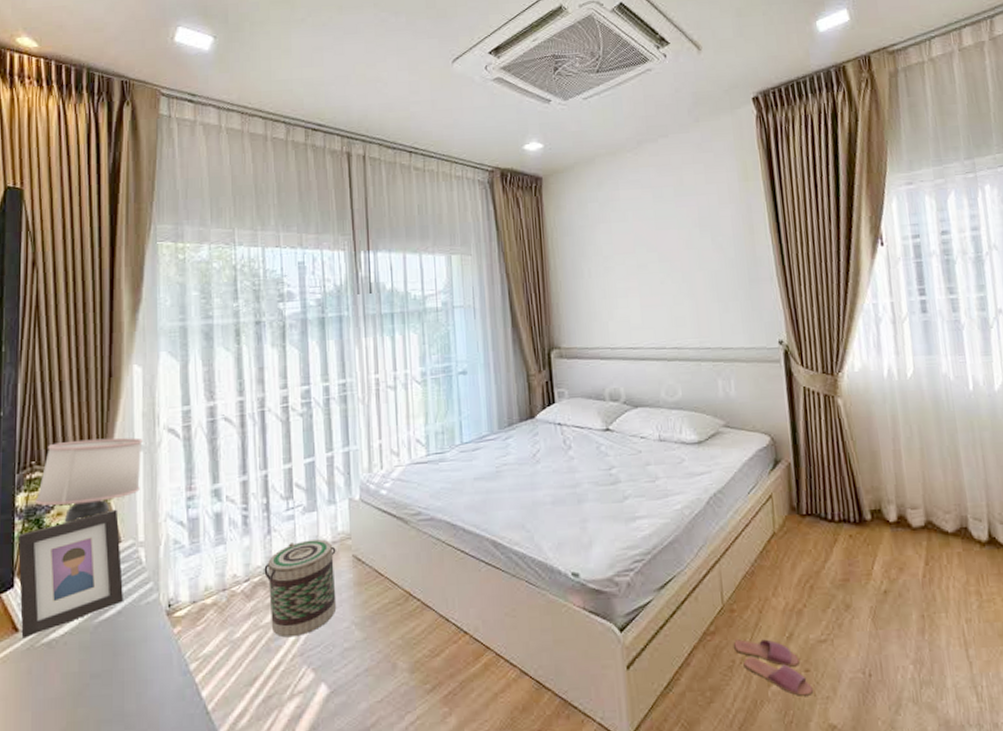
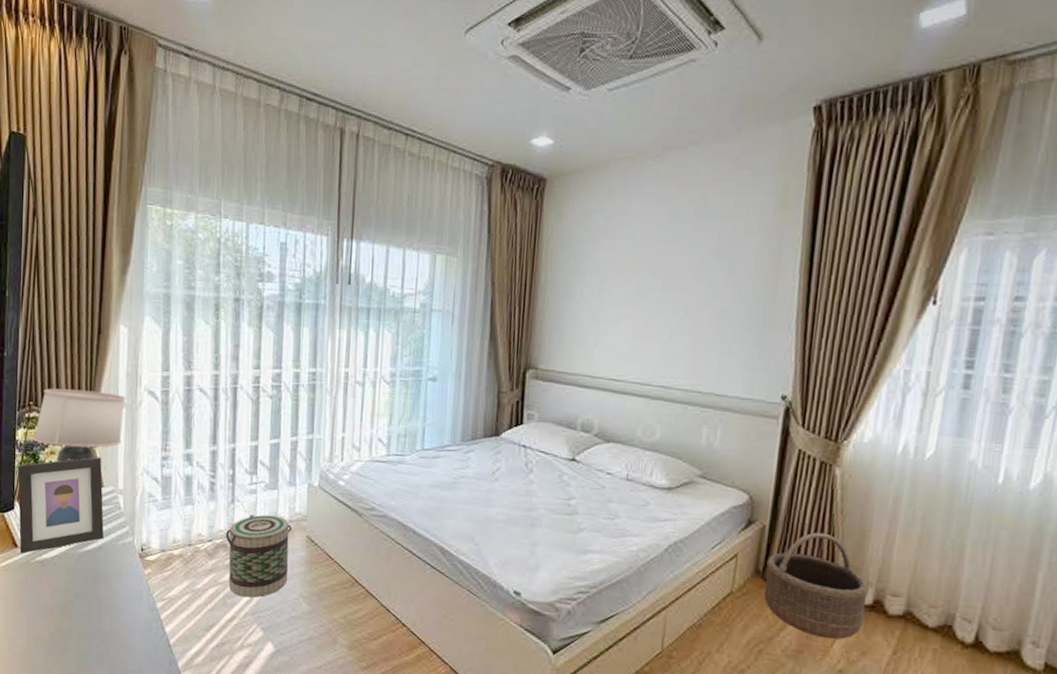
basket: none [798,460,894,562] -> present [764,532,870,640]

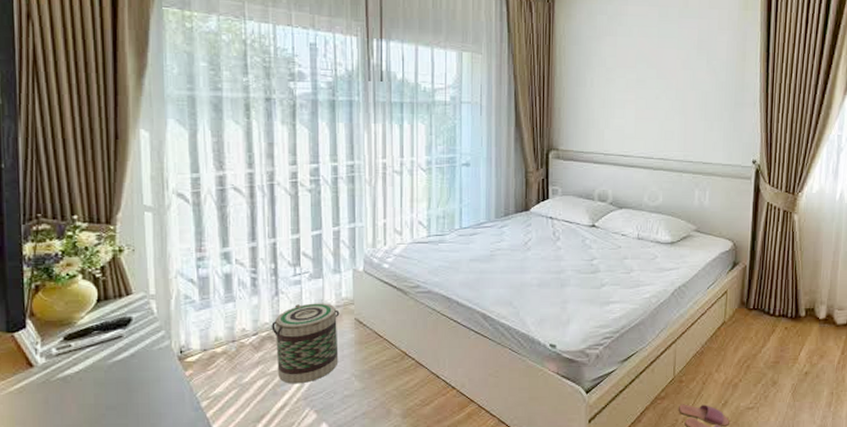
picture frame: present [18,456,104,554] -> none [28,264,136,373]
table lamp: present [32,388,126,462] -> none [43,197,152,273]
basket: present [764,532,870,640] -> none [749,266,823,350]

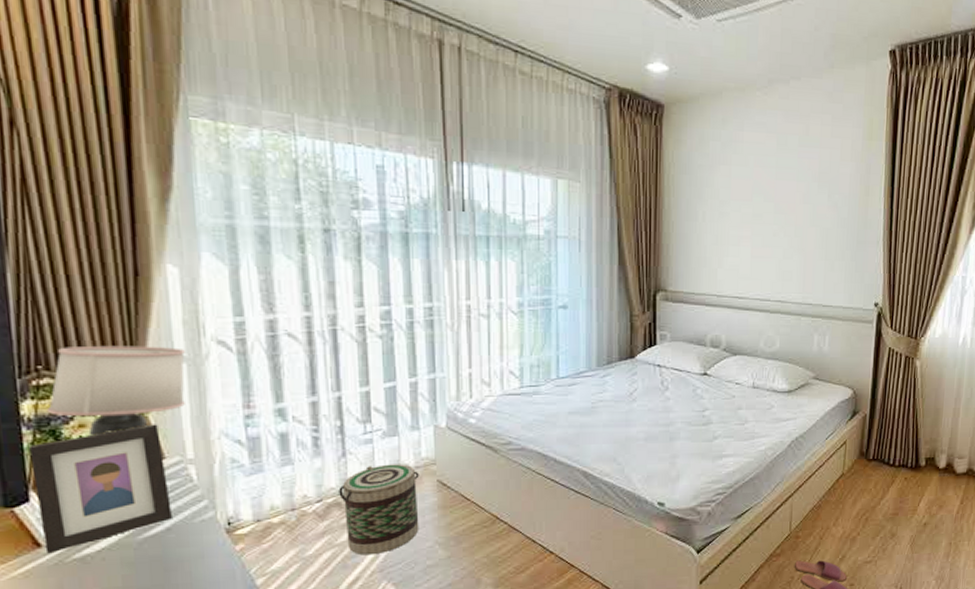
picture frame: none [28,264,136,373] -> present [29,424,172,554]
table lamp: none [43,197,152,273] -> present [46,345,185,436]

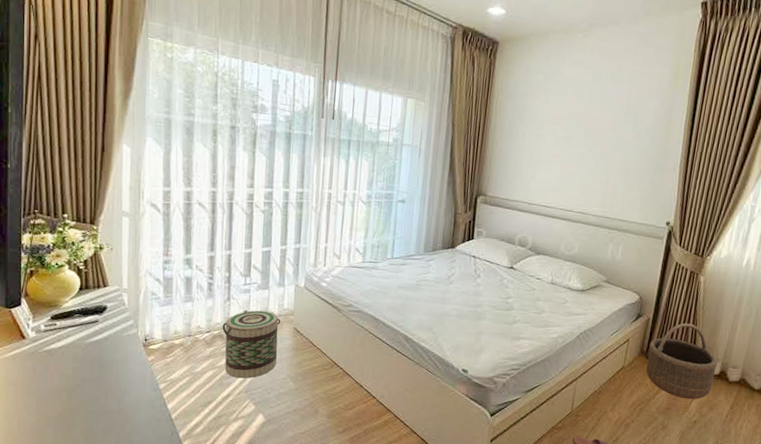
picture frame: present [29,424,172,554] -> none [24,260,109,345]
table lamp: present [46,345,185,436] -> none [38,198,129,264]
basket: none [868,415,943,500] -> present [646,323,718,400]

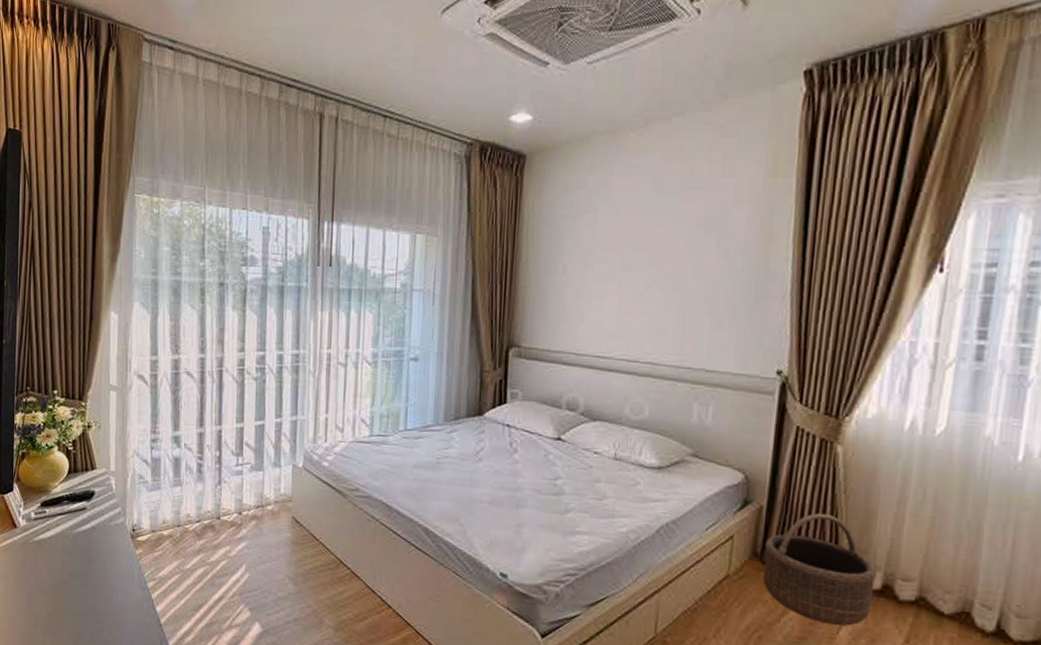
basket: present [222,310,281,379] -> none [213,495,278,578]

